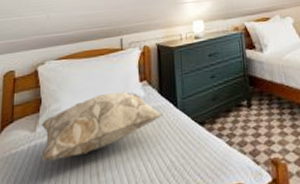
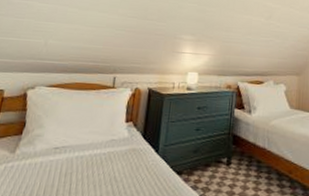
decorative pillow: present [41,91,164,162] -> none [16,128,144,185]

